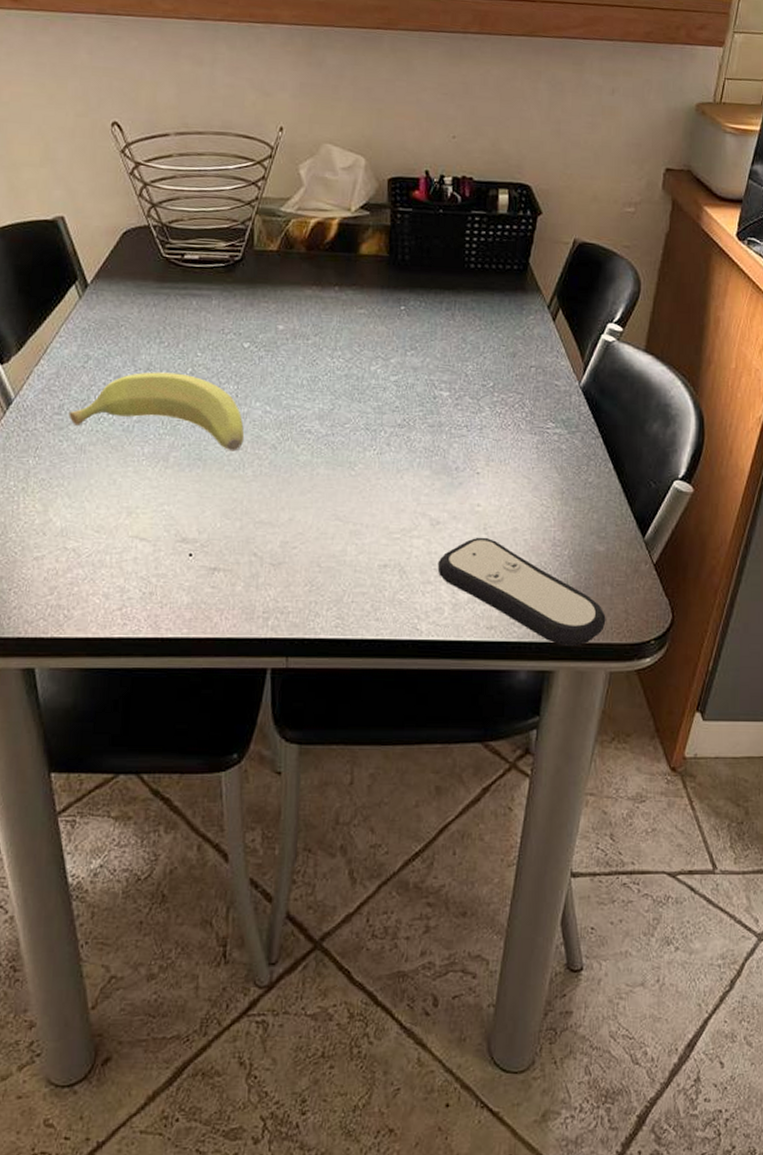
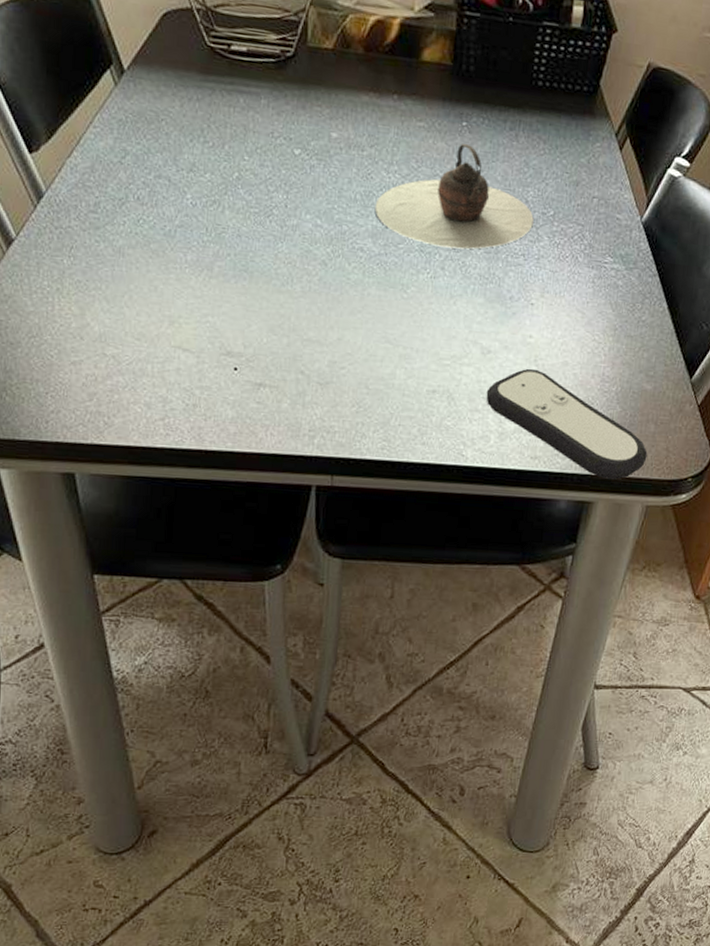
banana: present [68,372,244,452] -> none [105,173,293,265]
teapot: none [321,326,474,425] -> present [374,144,534,249]

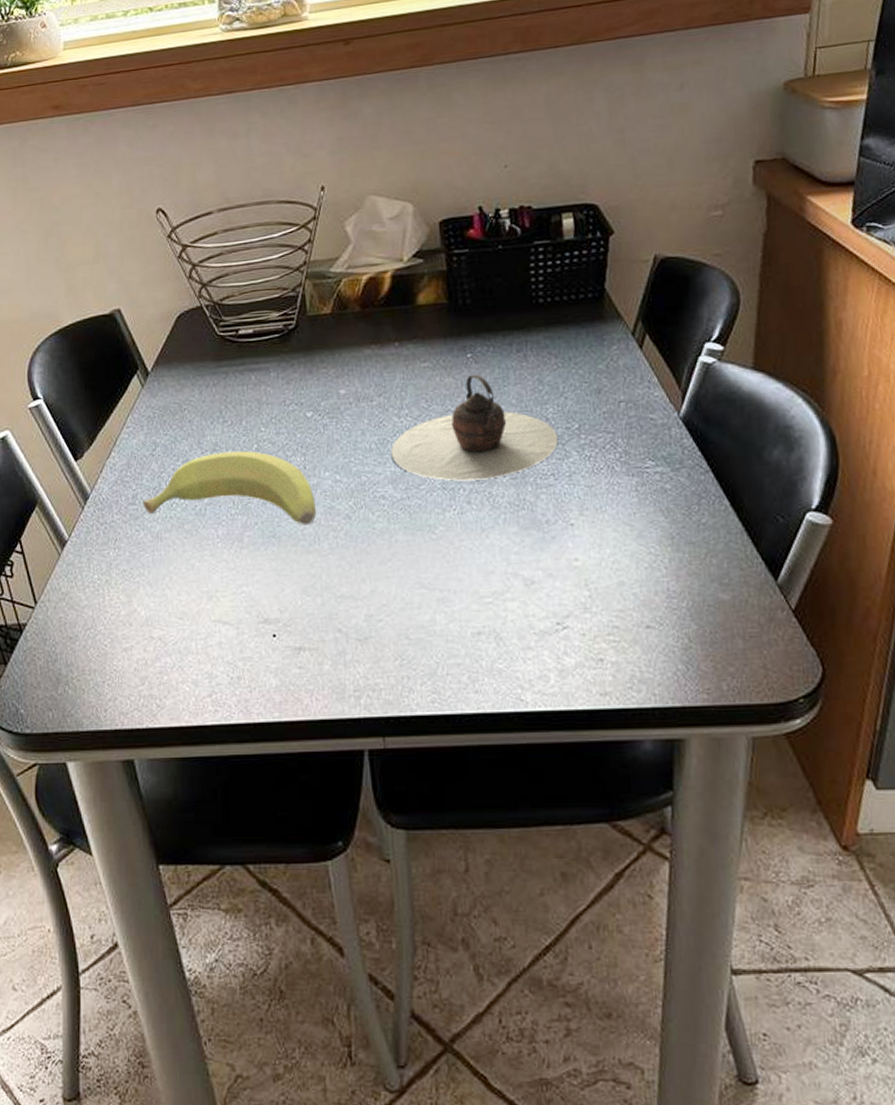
banana: none [105,173,293,265] -> present [143,450,316,526]
remote control: present [486,368,648,481] -> none [537,594,741,711]

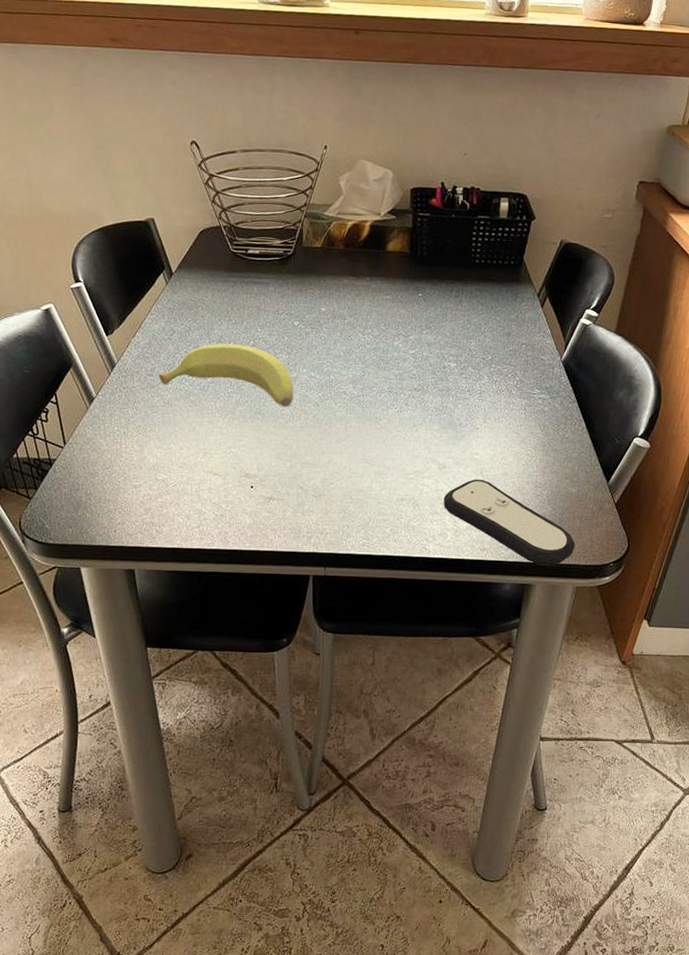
teapot: present [390,375,558,481] -> none [354,310,476,389]
remote control: none [537,594,741,711] -> present [443,479,575,567]

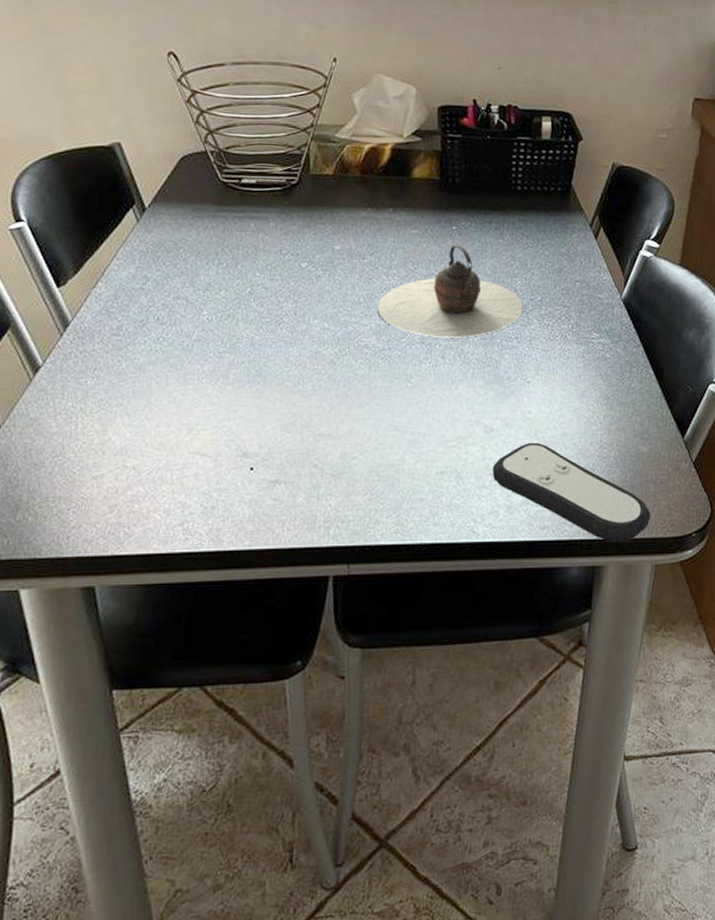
banana: present [158,343,294,407] -> none [127,292,303,367]
teapot: none [354,310,476,389] -> present [377,245,523,338]

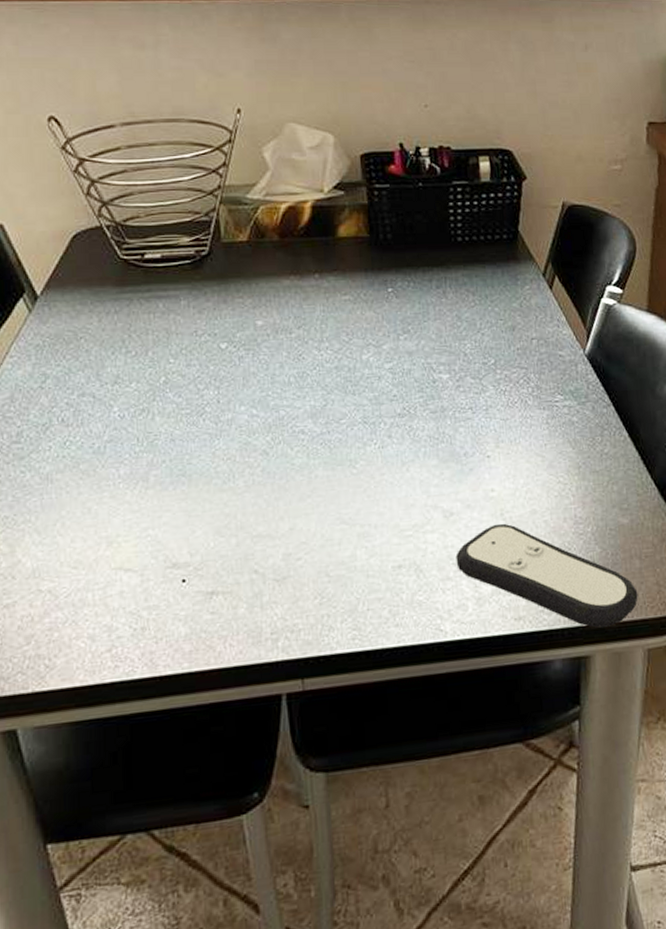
teapot: present [377,245,523,338] -> none [310,309,476,415]

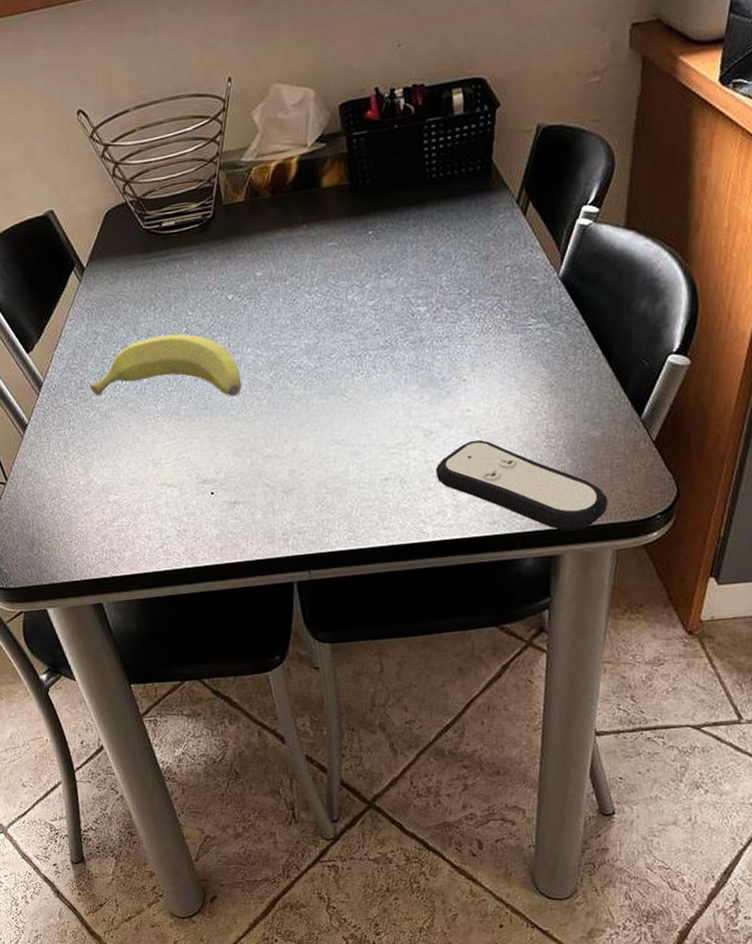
banana: none [29,383,230,463] -> present [90,334,242,397]

